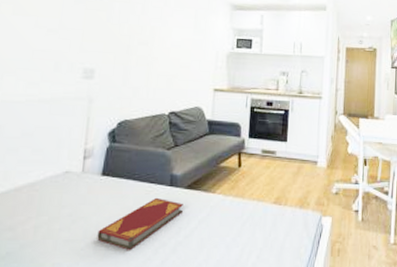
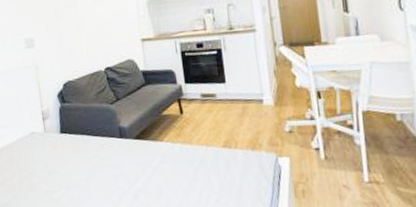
hardback book: present [97,197,184,250] -> none [68,149,138,198]

